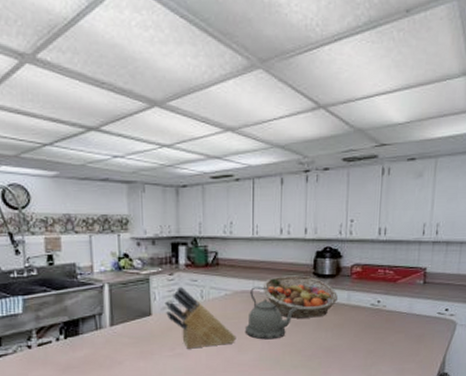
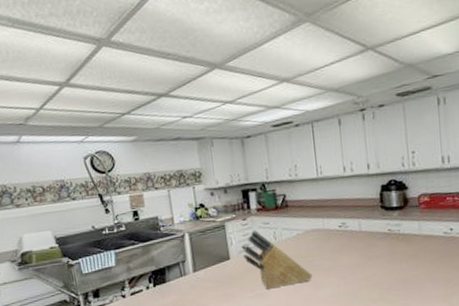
kettle: present [245,287,297,340] -> none [319,224,369,276]
fruit basket: present [263,275,337,318] -> none [332,209,408,253]

